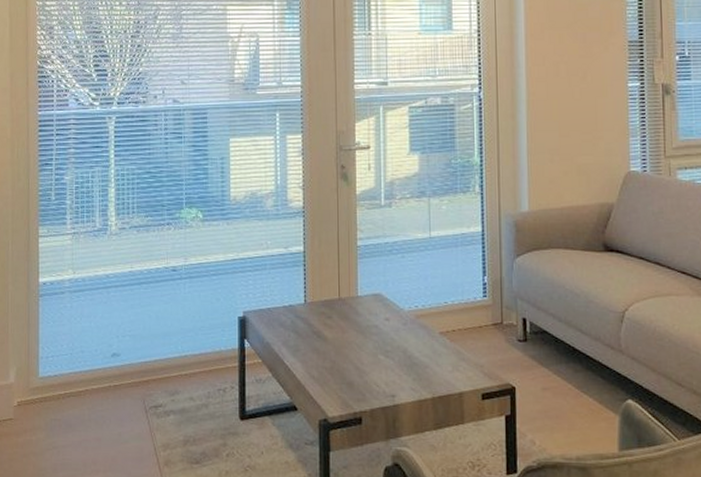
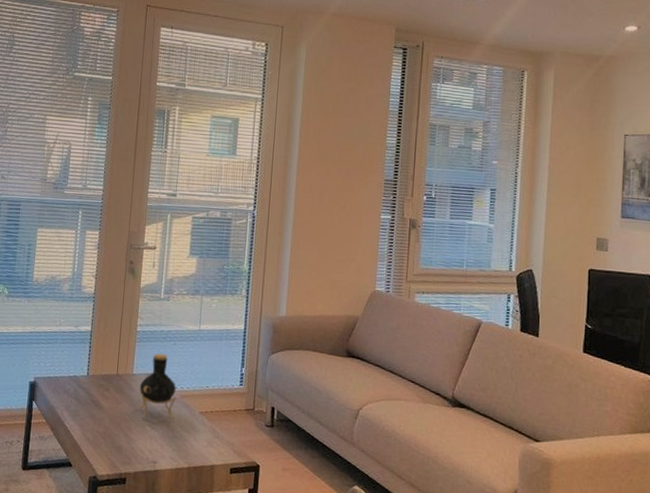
vase: none [367,270,411,347] -> present [139,353,176,420]

